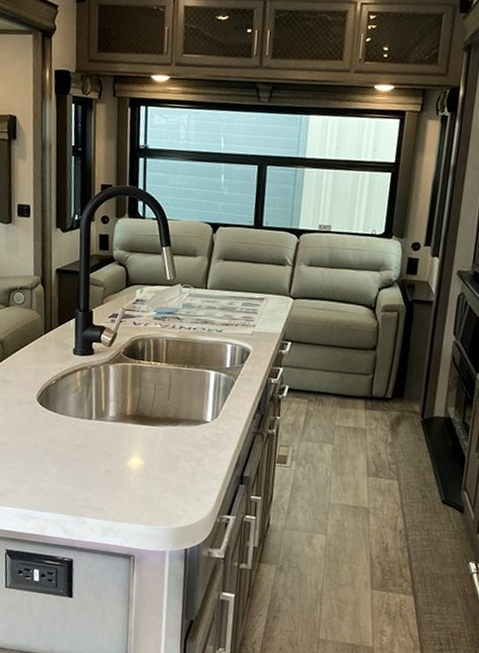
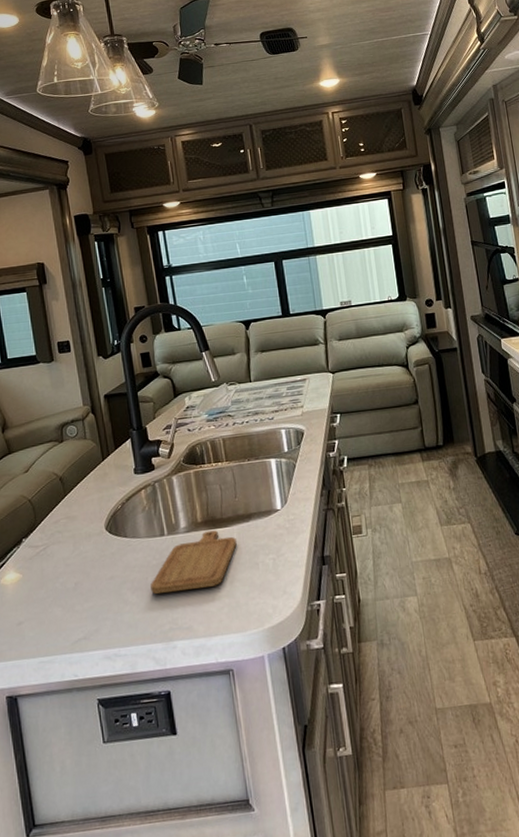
chopping board: none [70,425,161,478] -> present [151,530,237,595]

